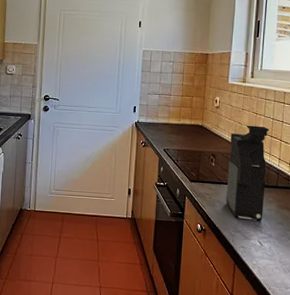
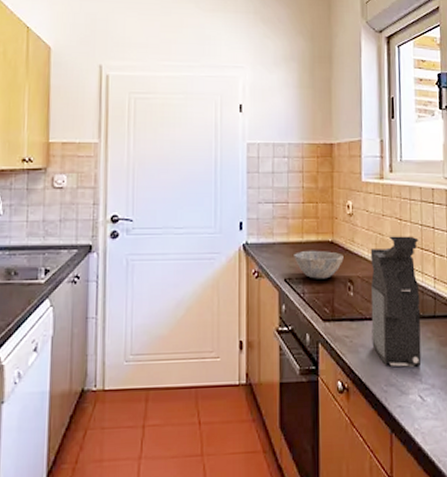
bowl: none [172,130,210,152] -> present [294,250,344,279]

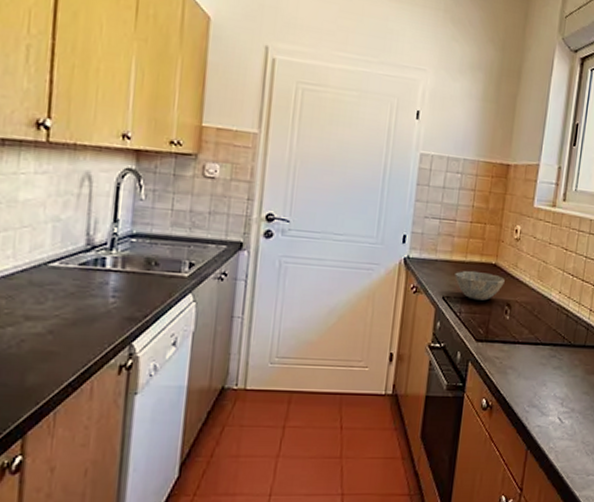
coffee maker: present [370,236,422,367] -> none [520,265,581,391]

